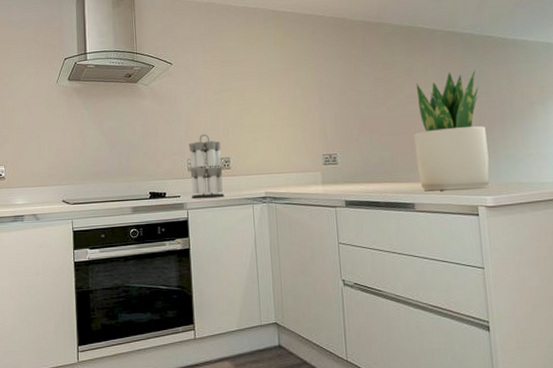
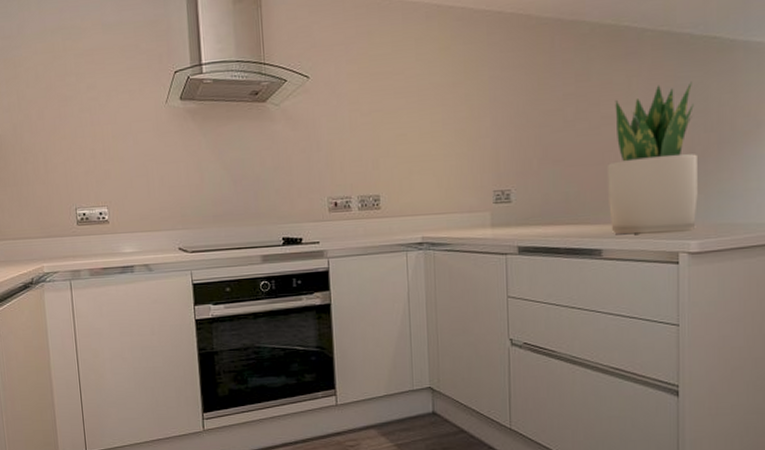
spice rack: present [189,134,225,200] -> none [330,166,373,246]

